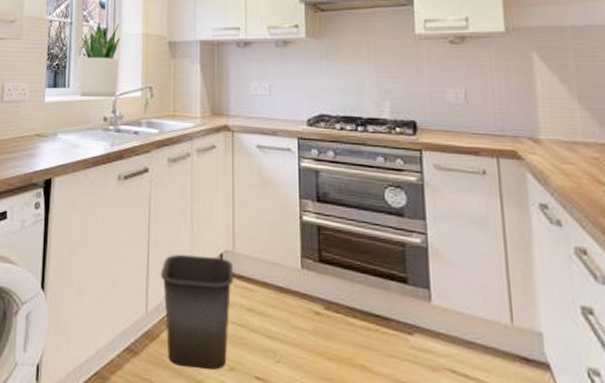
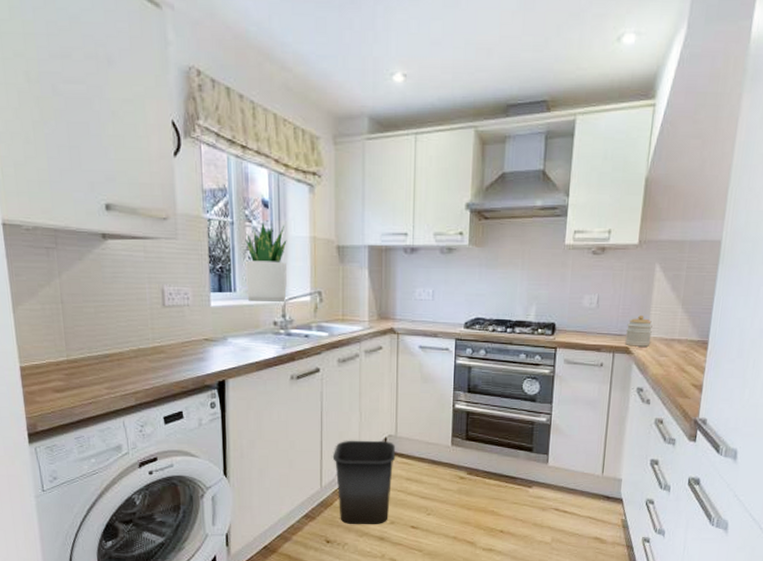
jar: none [509,111,546,151] -> present [624,314,653,347]

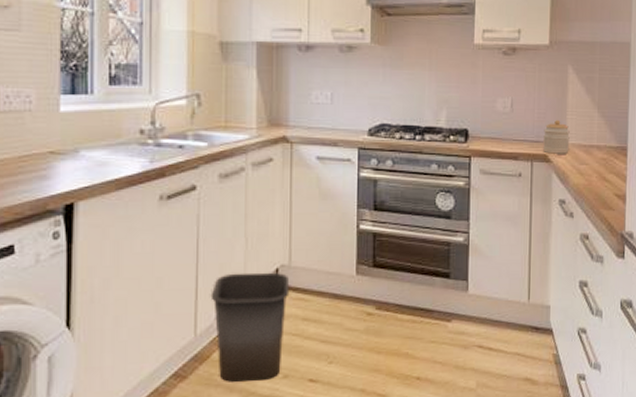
planter: present [244,223,287,303] -> none [105,14,160,107]

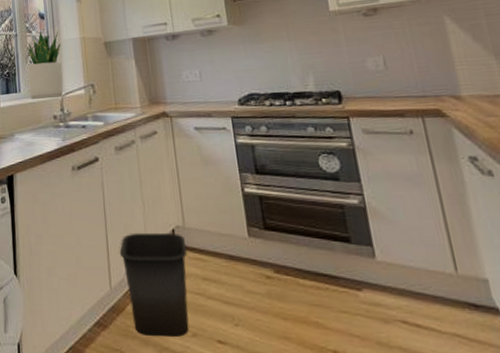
planter: none [105,14,160,107] -> present [27,31,64,100]
jar: present [542,119,570,154] -> none [429,71,469,108]

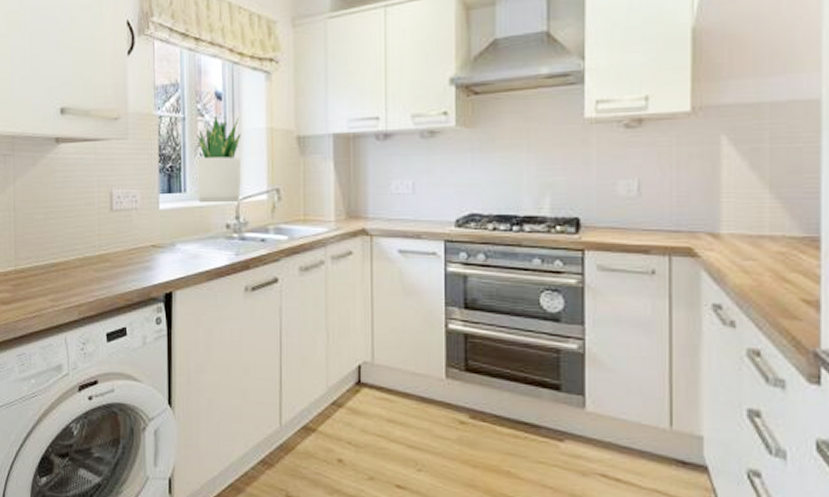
waste bin: present [120,232,189,337] -> none [295,367,373,480]

